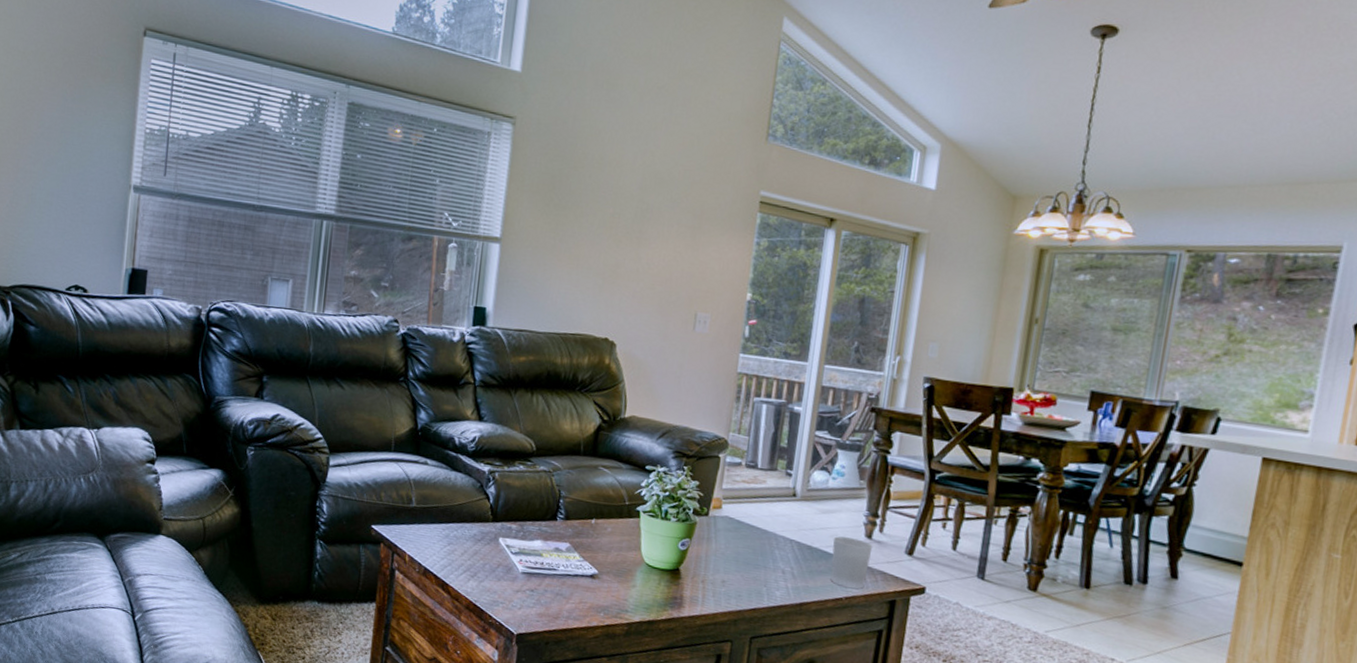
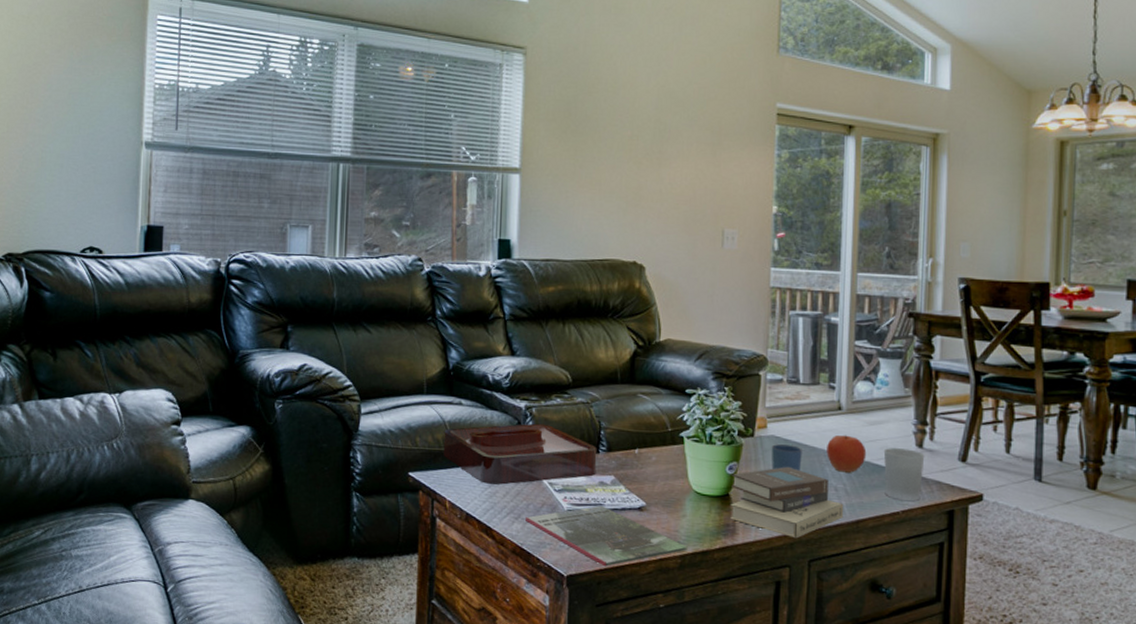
decorative tray: none [406,486,555,544] -> present [443,423,597,485]
magazine: none [481,570,635,629] -> present [525,505,688,567]
books: none [677,546,790,616] -> present [729,466,844,539]
mug: none [722,525,754,552] -> present [771,444,802,471]
fruit: none [777,520,817,558] -> present [827,435,867,473]

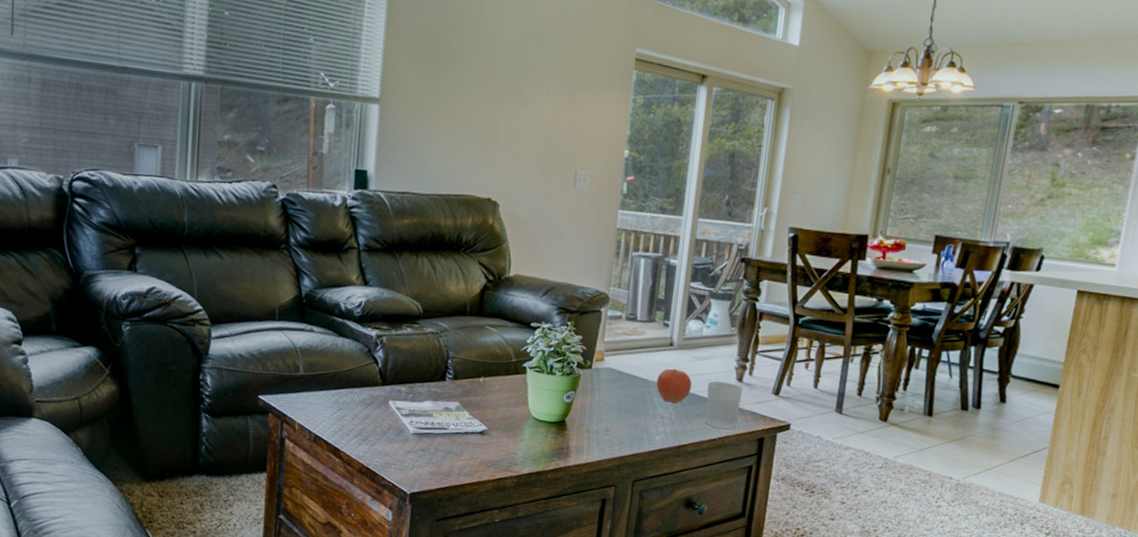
decorative tray: present [443,423,597,485] -> none [293,351,444,409]
magazine: present [525,505,688,567] -> none [372,429,524,486]
books: present [729,466,844,539] -> none [564,396,668,461]
mug: present [771,444,802,471] -> none [605,376,635,401]

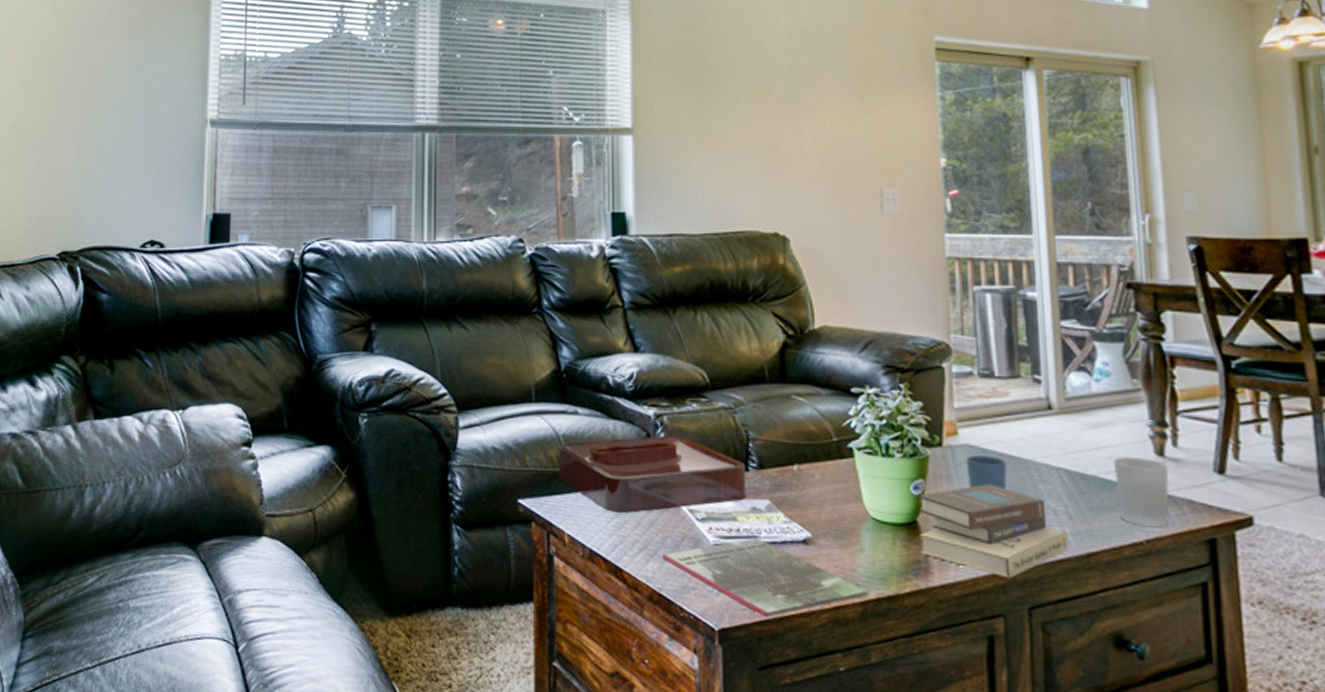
decorative tray: none [293,351,444,409] -> present [558,435,747,513]
magazine: none [372,429,524,486] -> present [663,537,870,618]
books: none [564,396,668,461] -> present [918,484,1069,579]
mug: none [605,376,635,401] -> present [965,455,1007,490]
fruit: present [656,368,692,403] -> none [1037,441,1091,491]

